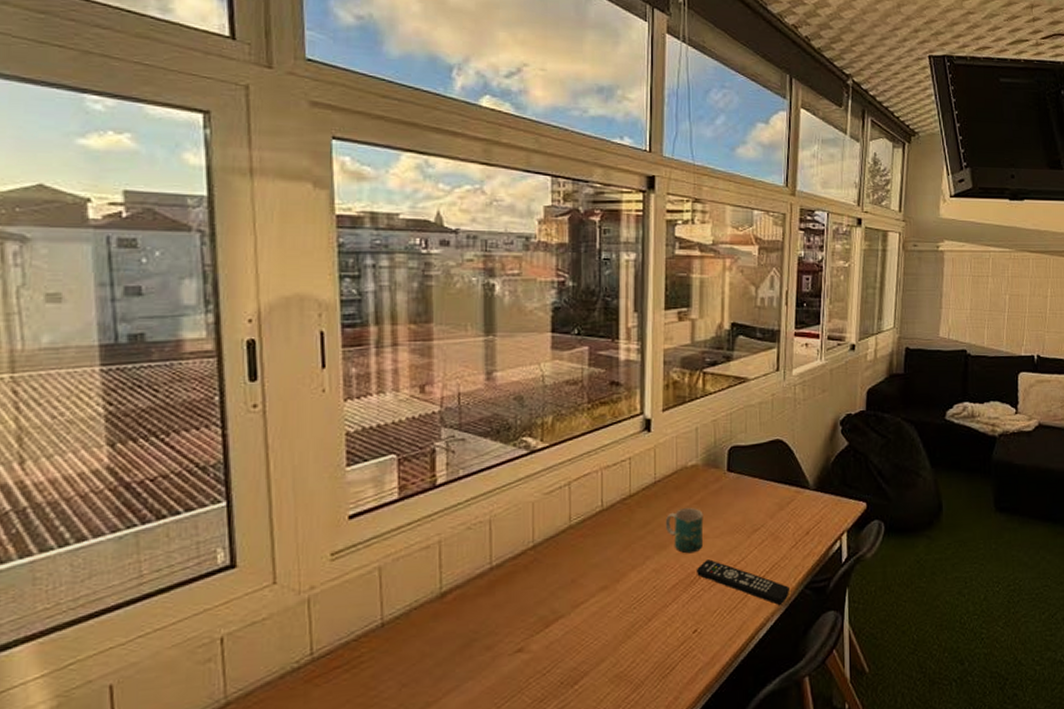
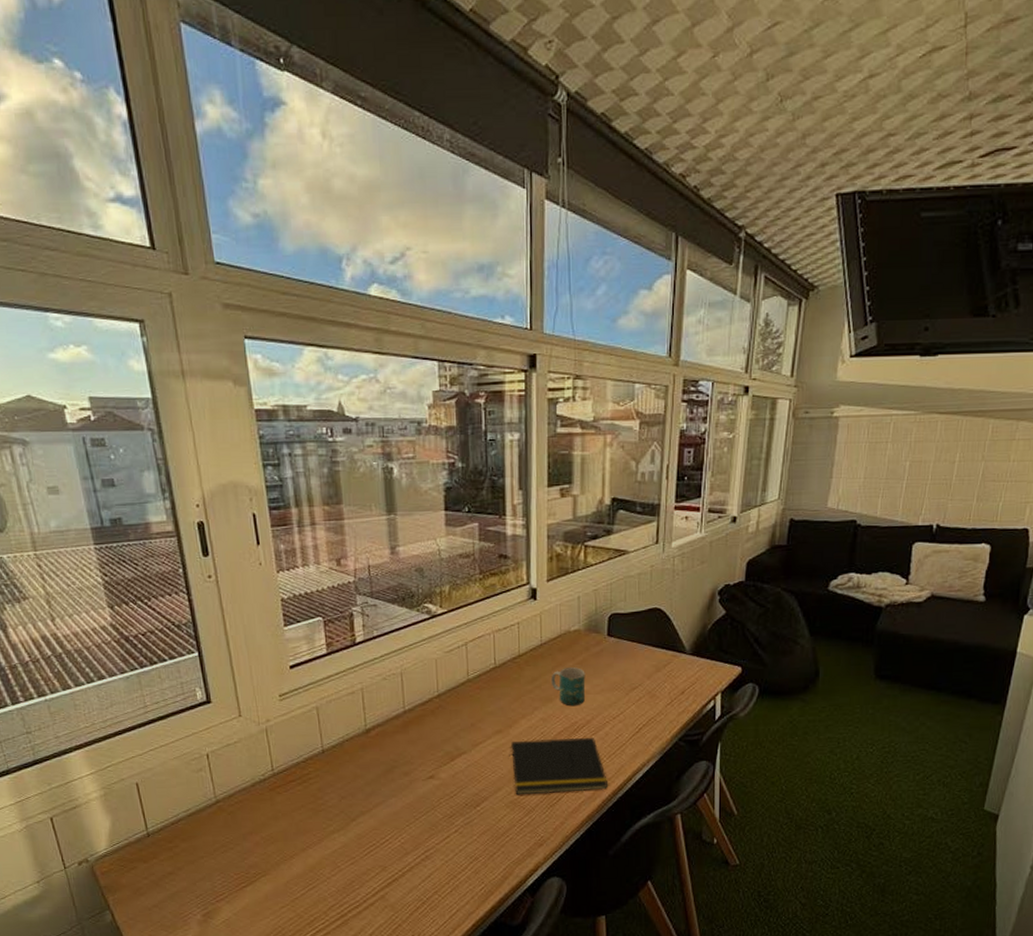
notepad: none [615,589,729,667] -> present [509,737,609,795]
remote control: present [696,559,791,605] -> none [578,712,665,753]

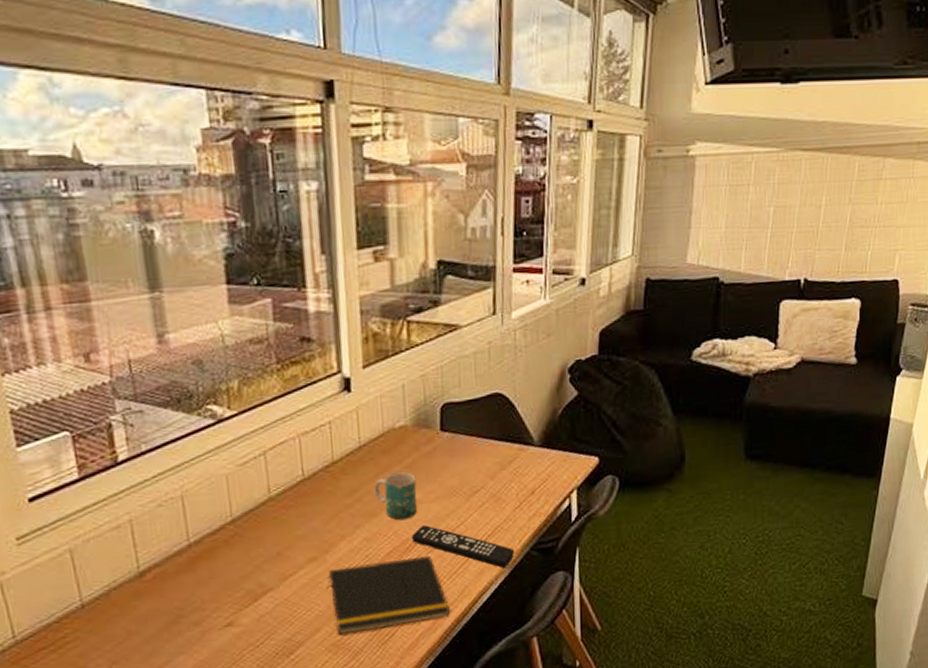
remote control: none [578,712,665,753] -> present [411,525,515,568]

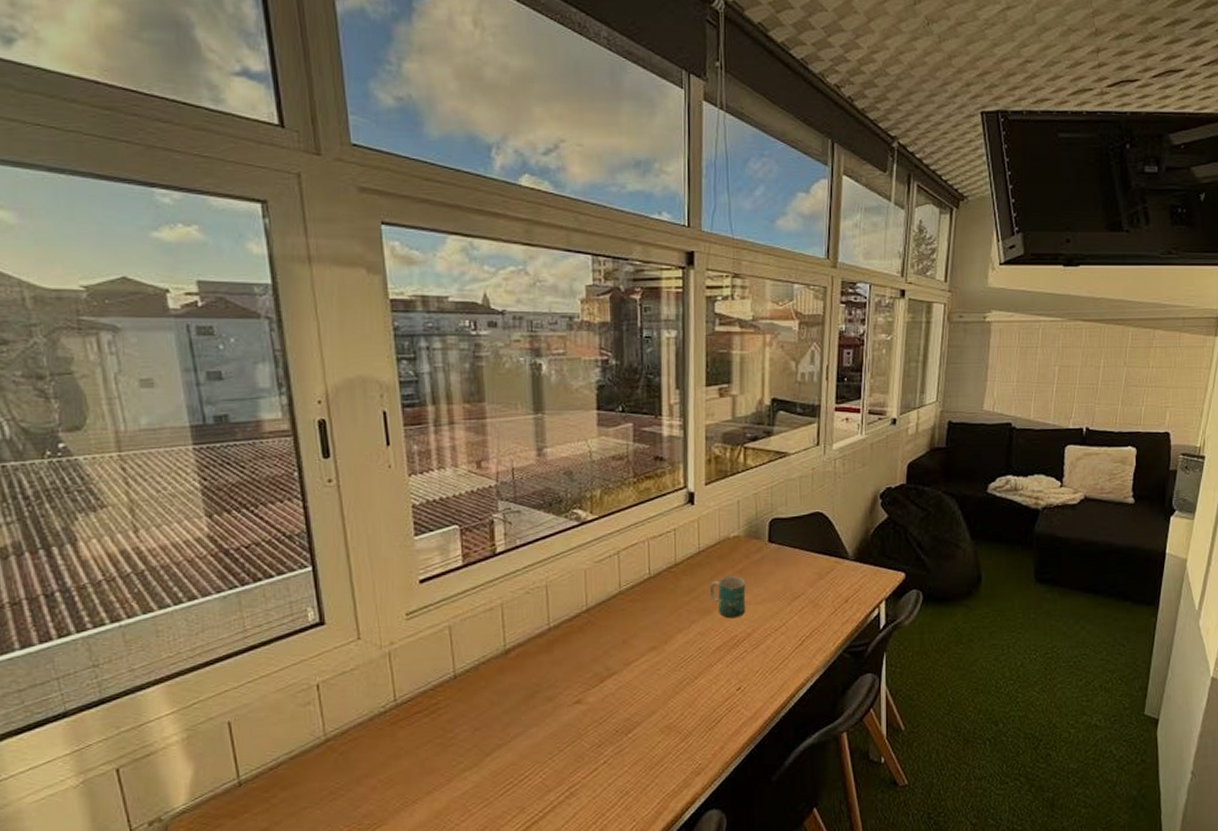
notepad: present [327,555,451,636] -> none [664,651,771,719]
remote control: present [411,525,515,568] -> none [739,624,830,667]

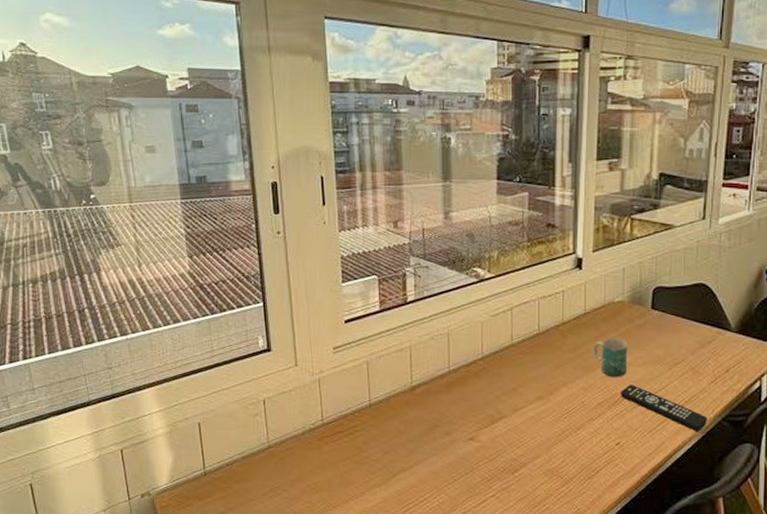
remote control: none [739,624,830,667] -> present [620,384,708,432]

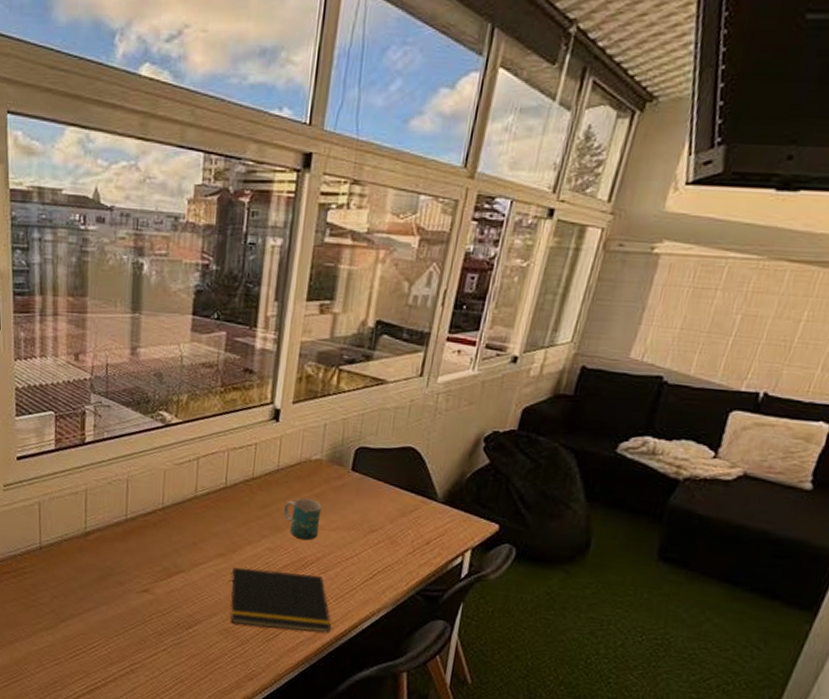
notepad: none [549,408,648,466] -> present [229,567,332,633]
remote control: present [620,384,708,432] -> none [308,549,401,604]

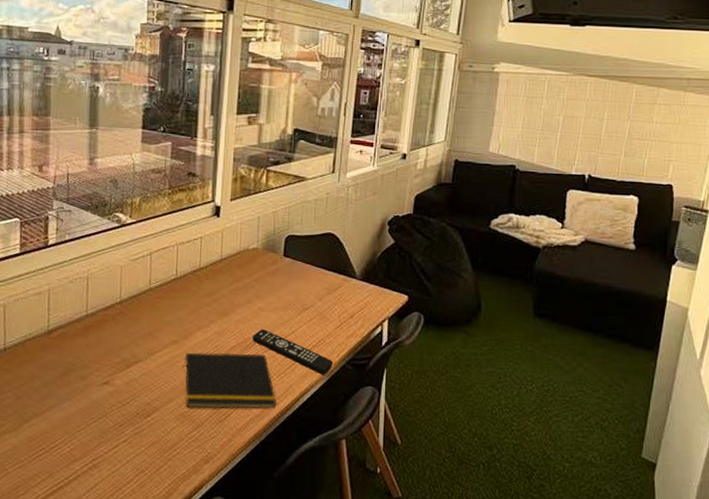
mug: present [283,498,322,541] -> none [227,284,261,322]
remote control: none [308,549,401,604] -> present [251,329,334,375]

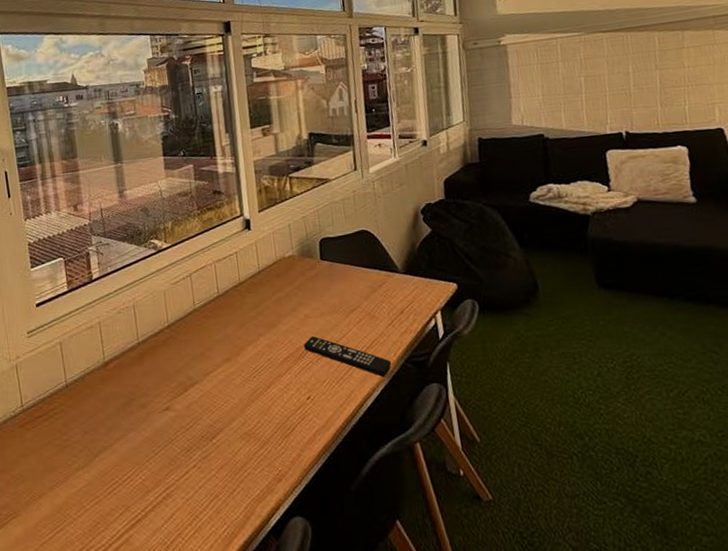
notepad: present [183,352,277,409] -> none [239,362,341,426]

